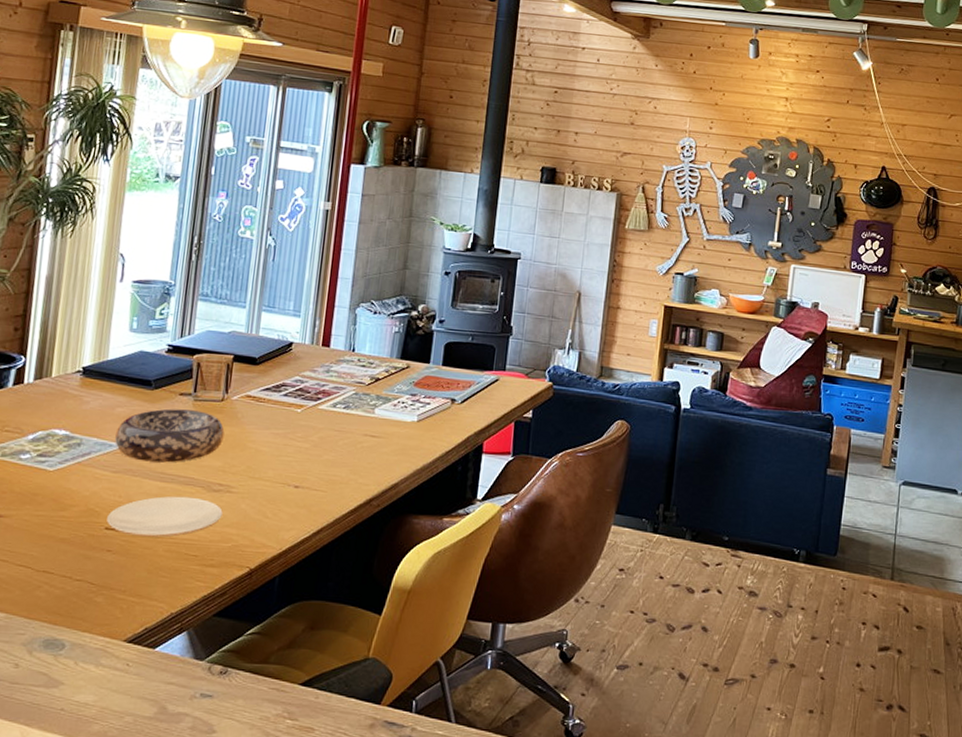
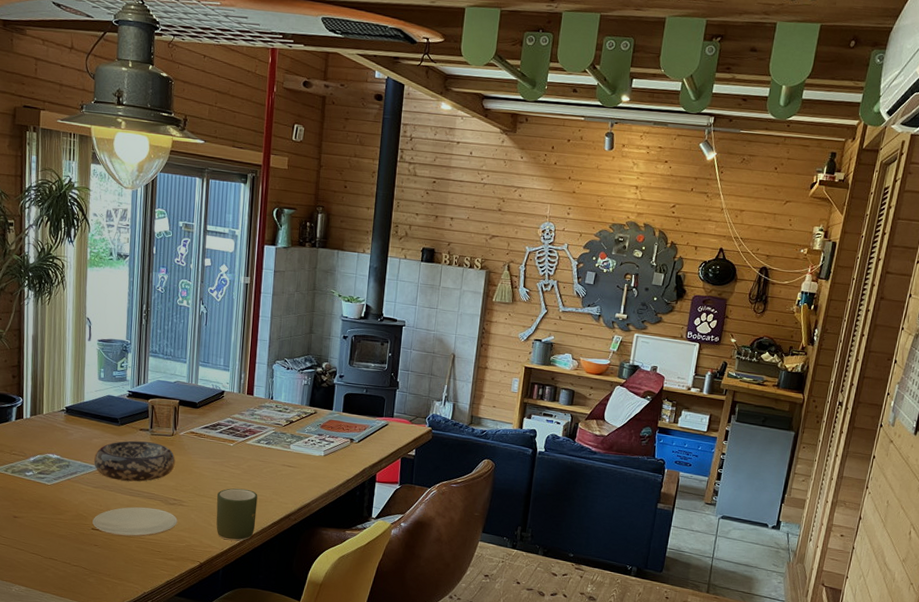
mug: none [273,466,331,537] -> present [216,488,258,541]

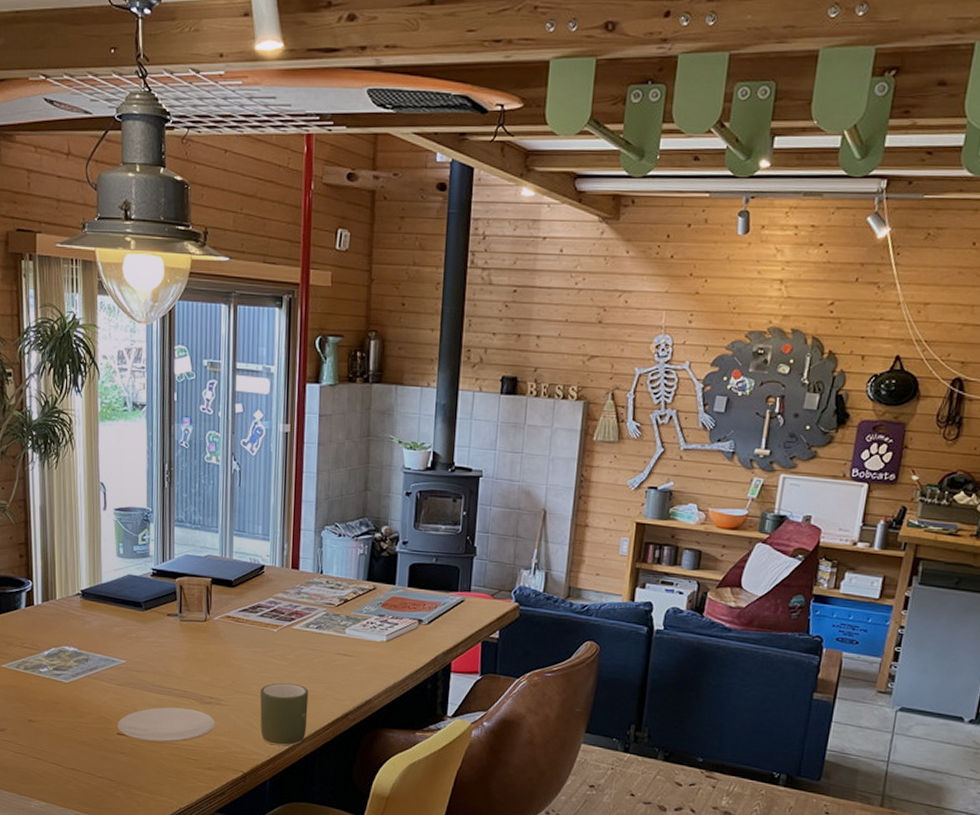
decorative bowl: present [93,440,176,482] -> none [115,628,210,677]

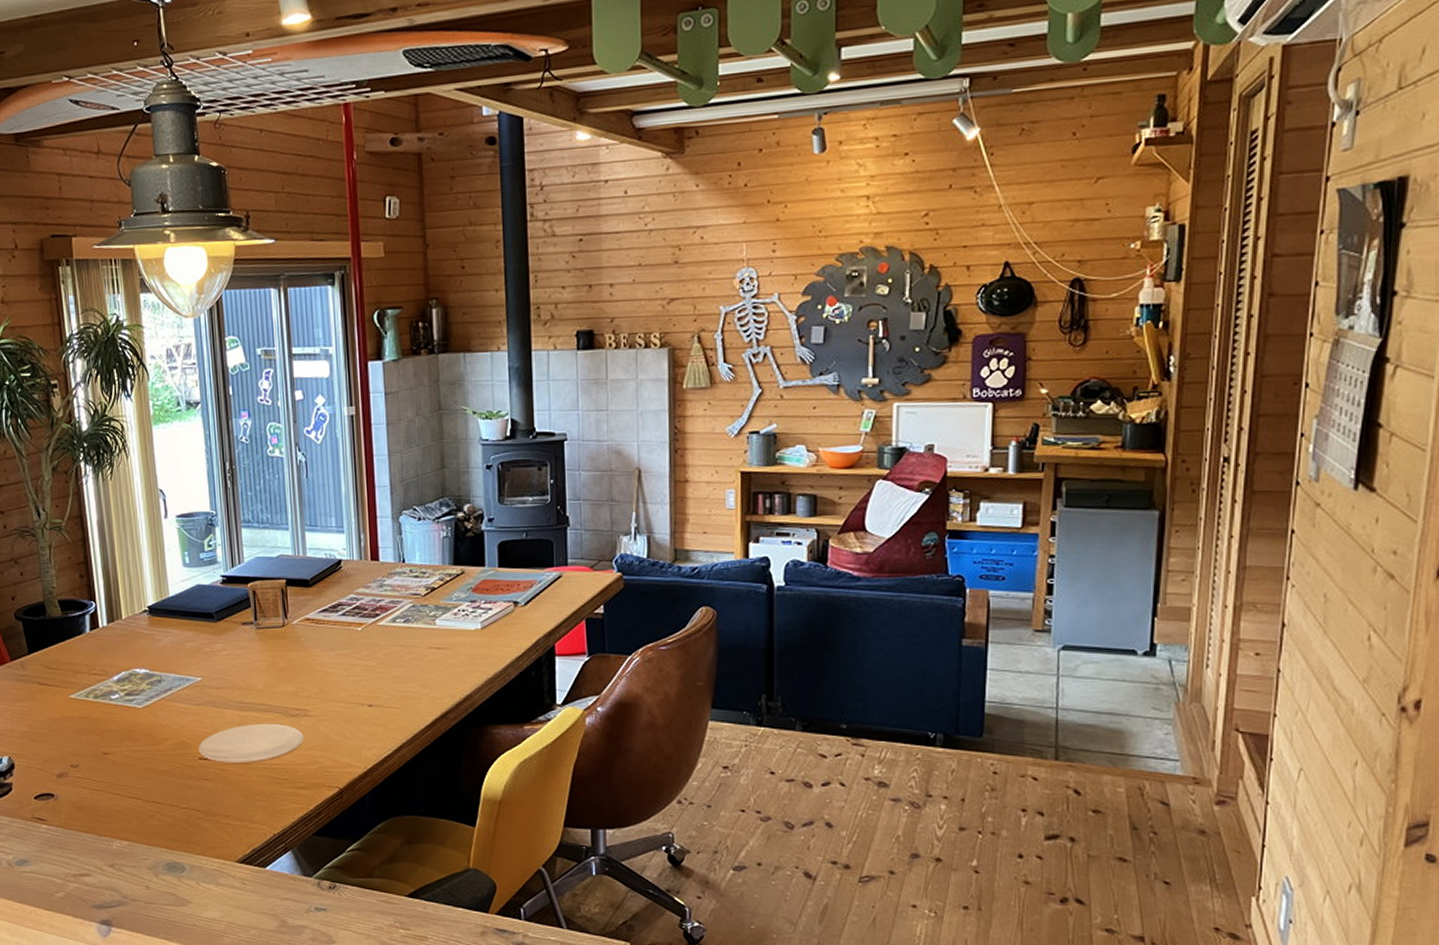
mug: present [259,682,309,747] -> none [349,685,404,755]

